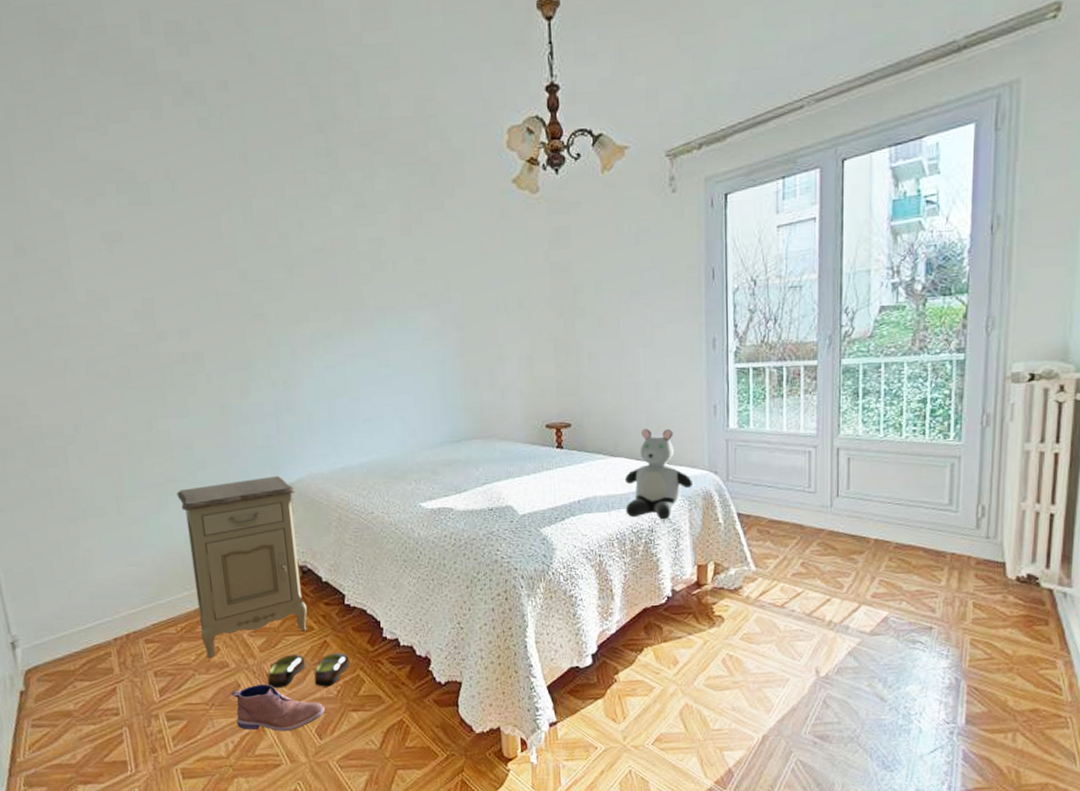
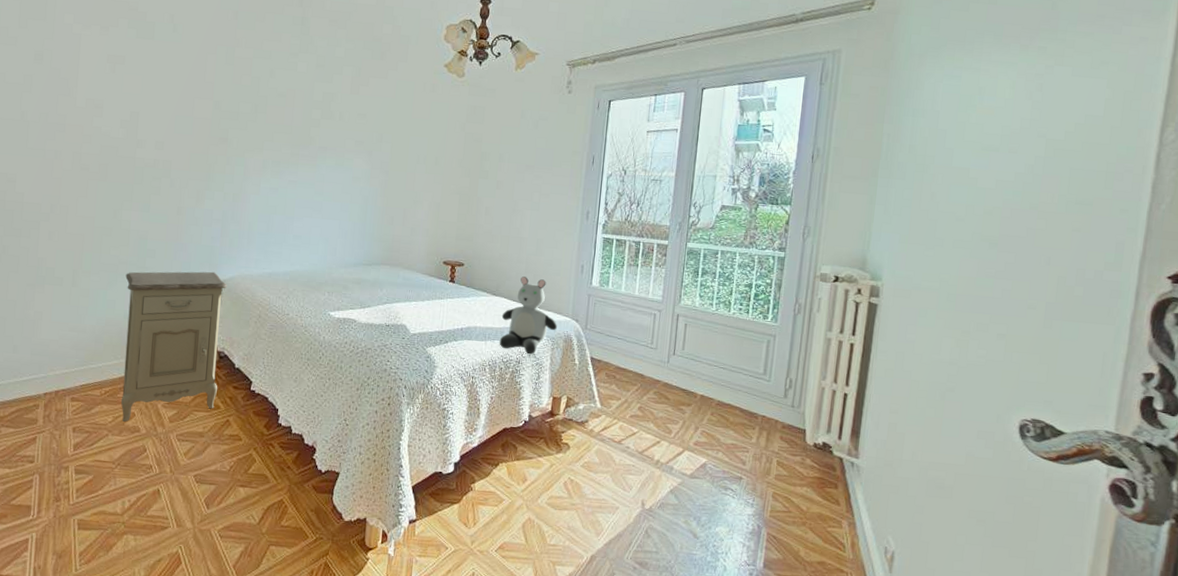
shoe: present [232,684,325,732] -> none [136,451,216,497]
slippers: present [267,652,350,688] -> none [170,428,246,461]

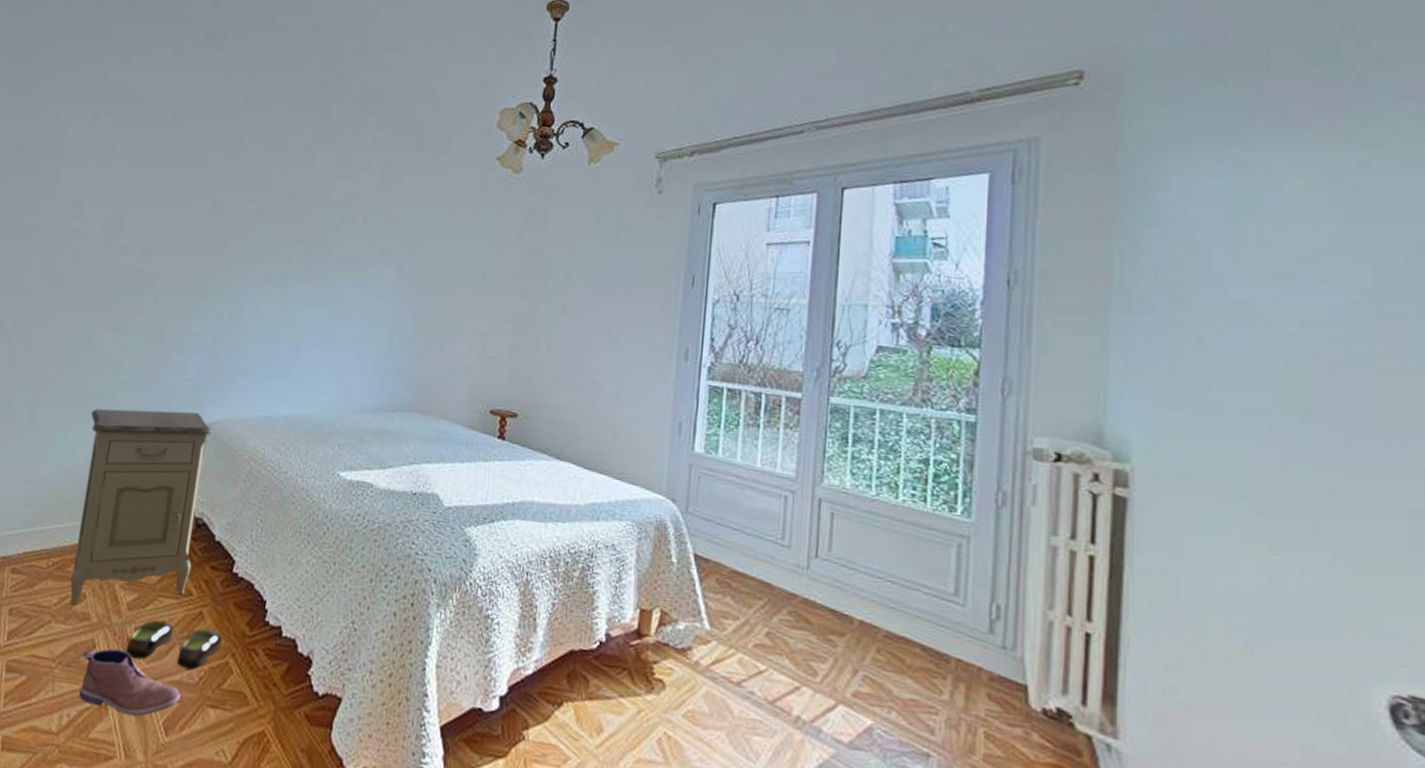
shoe: none [136,451,216,497] -> present [79,649,181,716]
slippers: none [170,428,246,461] -> present [125,619,222,669]
stuffed animal: present [499,276,558,355] -> none [564,435,647,546]

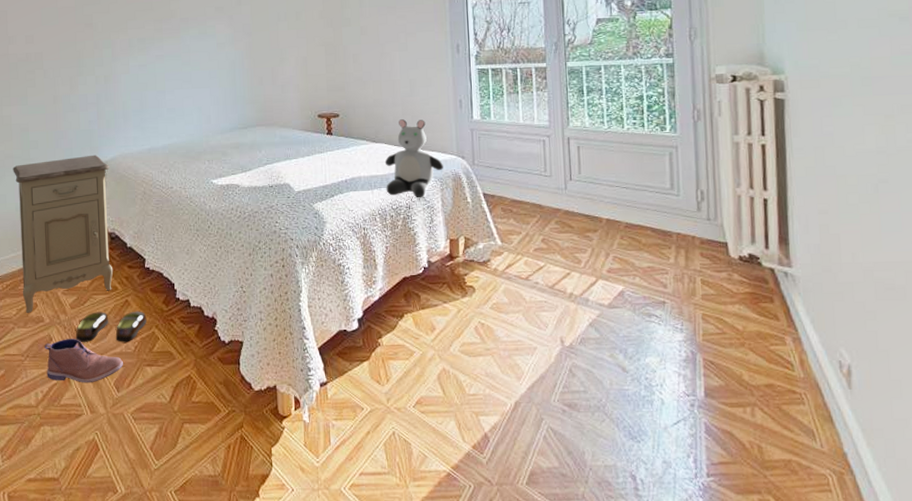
stuffed animal: none [564,435,647,546] -> present [384,119,444,198]

